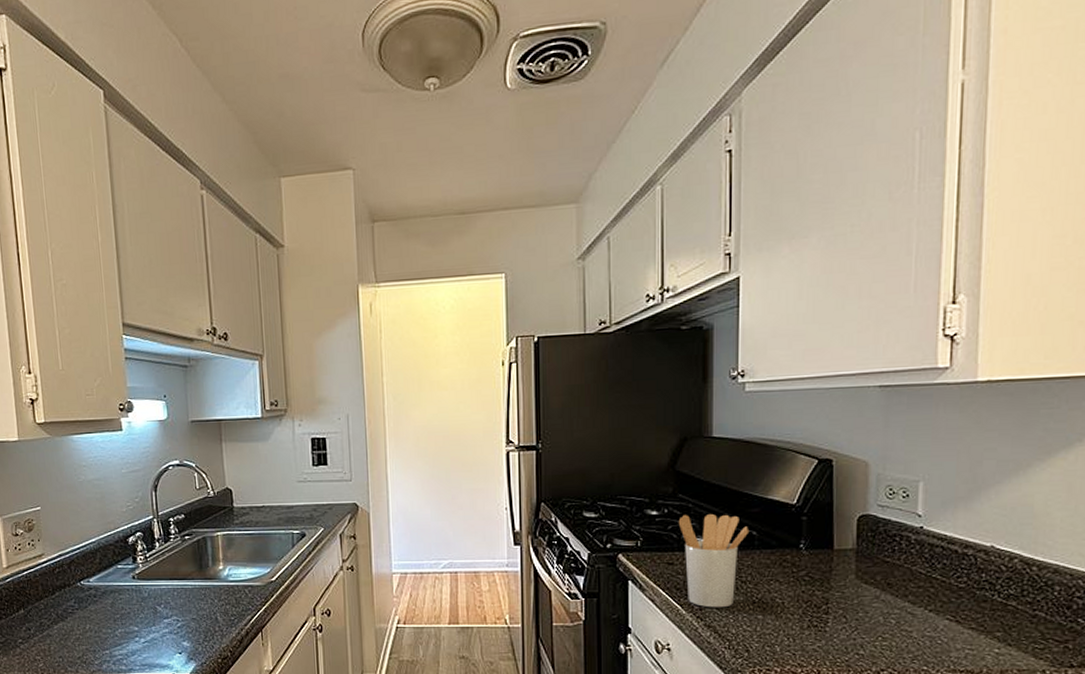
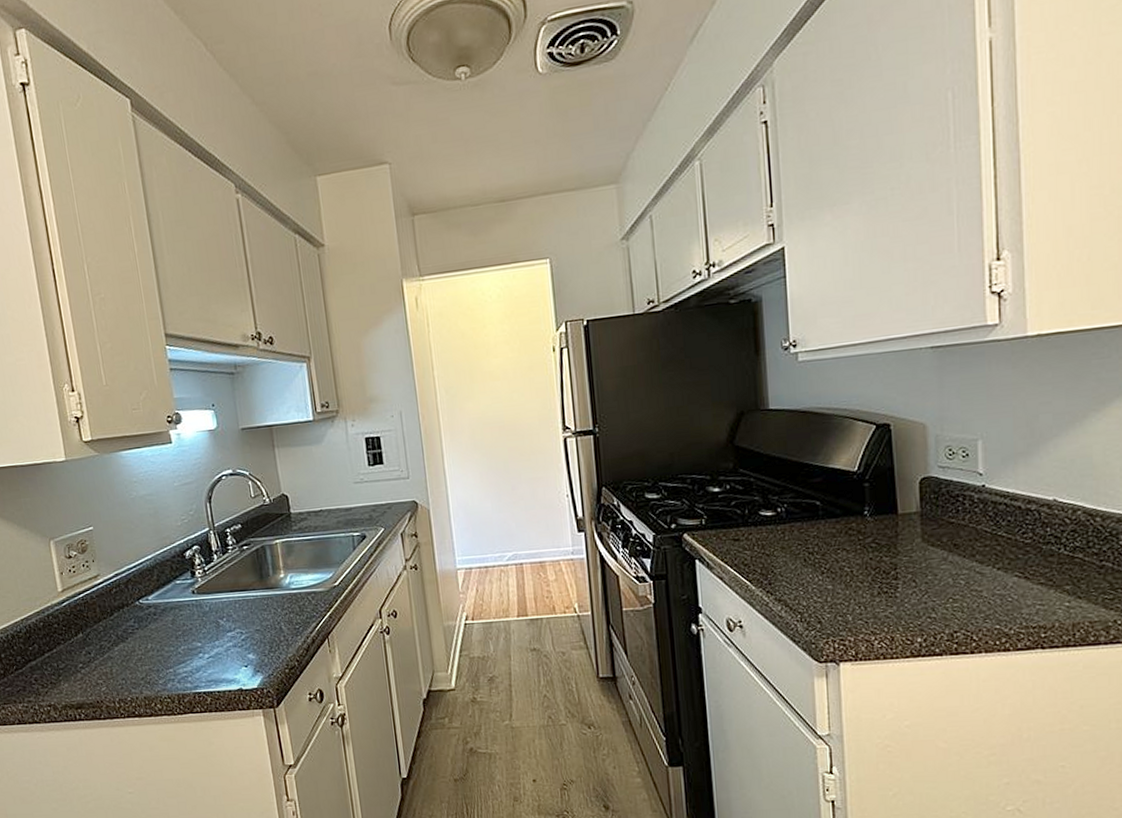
utensil holder: present [679,514,750,608] -> none [742,486,813,582]

